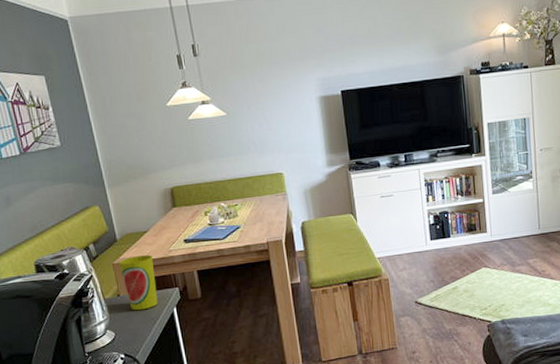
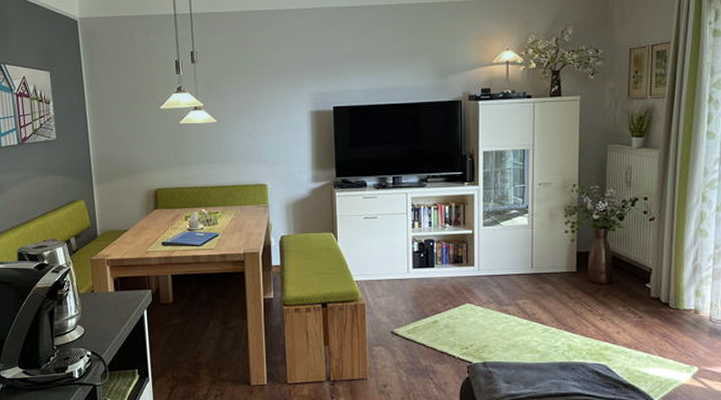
cup: present [118,254,159,311] -> none [96,253,130,309]

